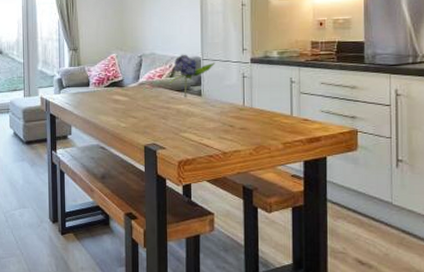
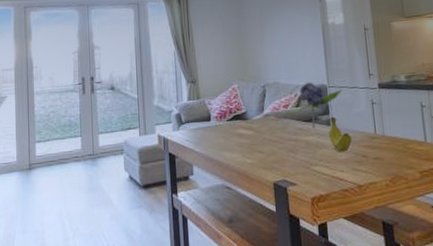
fruit: none [199,87,221,121] -> present [329,116,353,152]

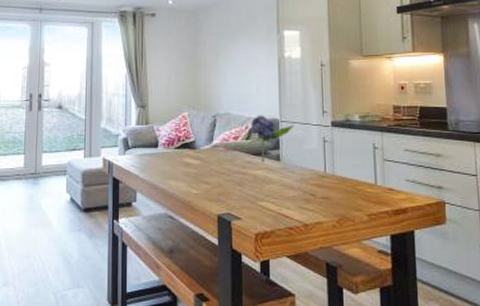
fruit: present [329,116,353,152] -> none [278,151,302,189]

